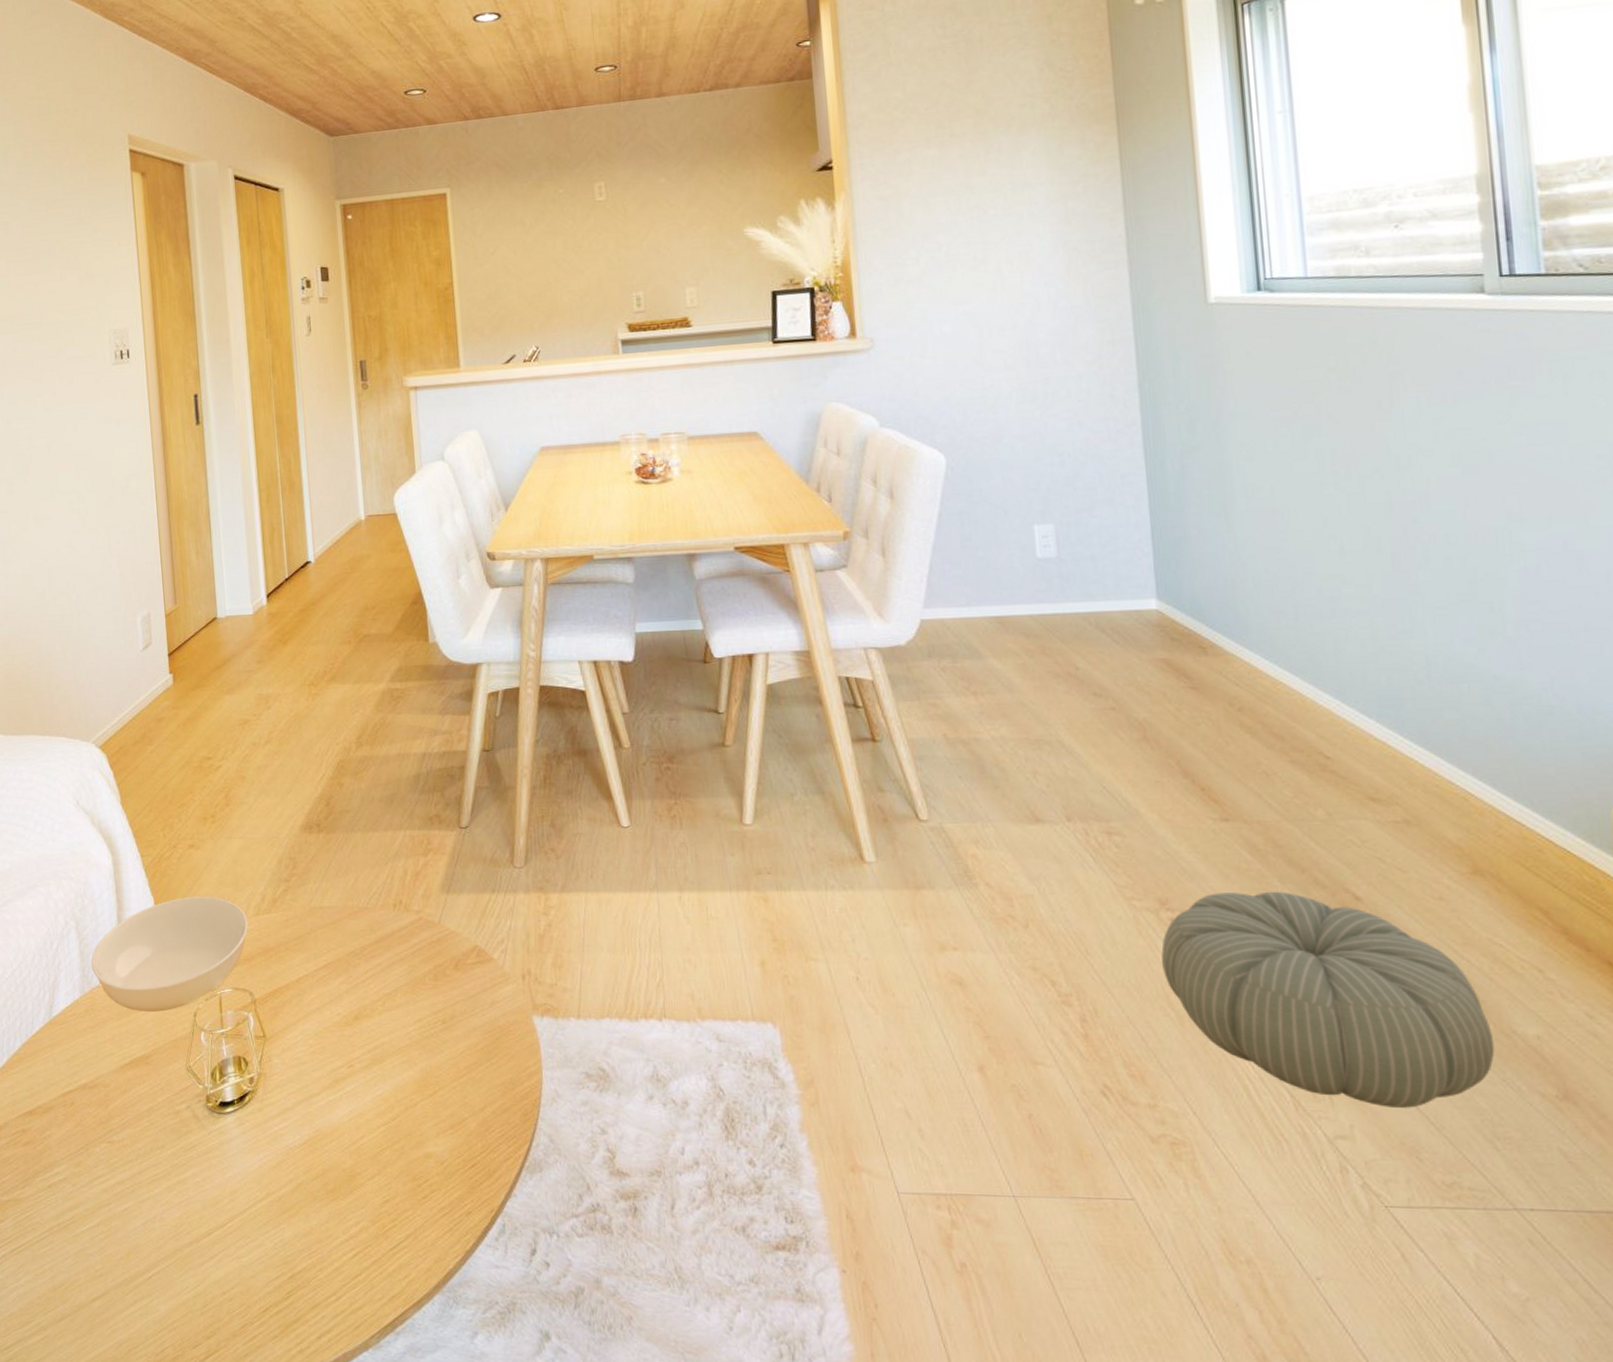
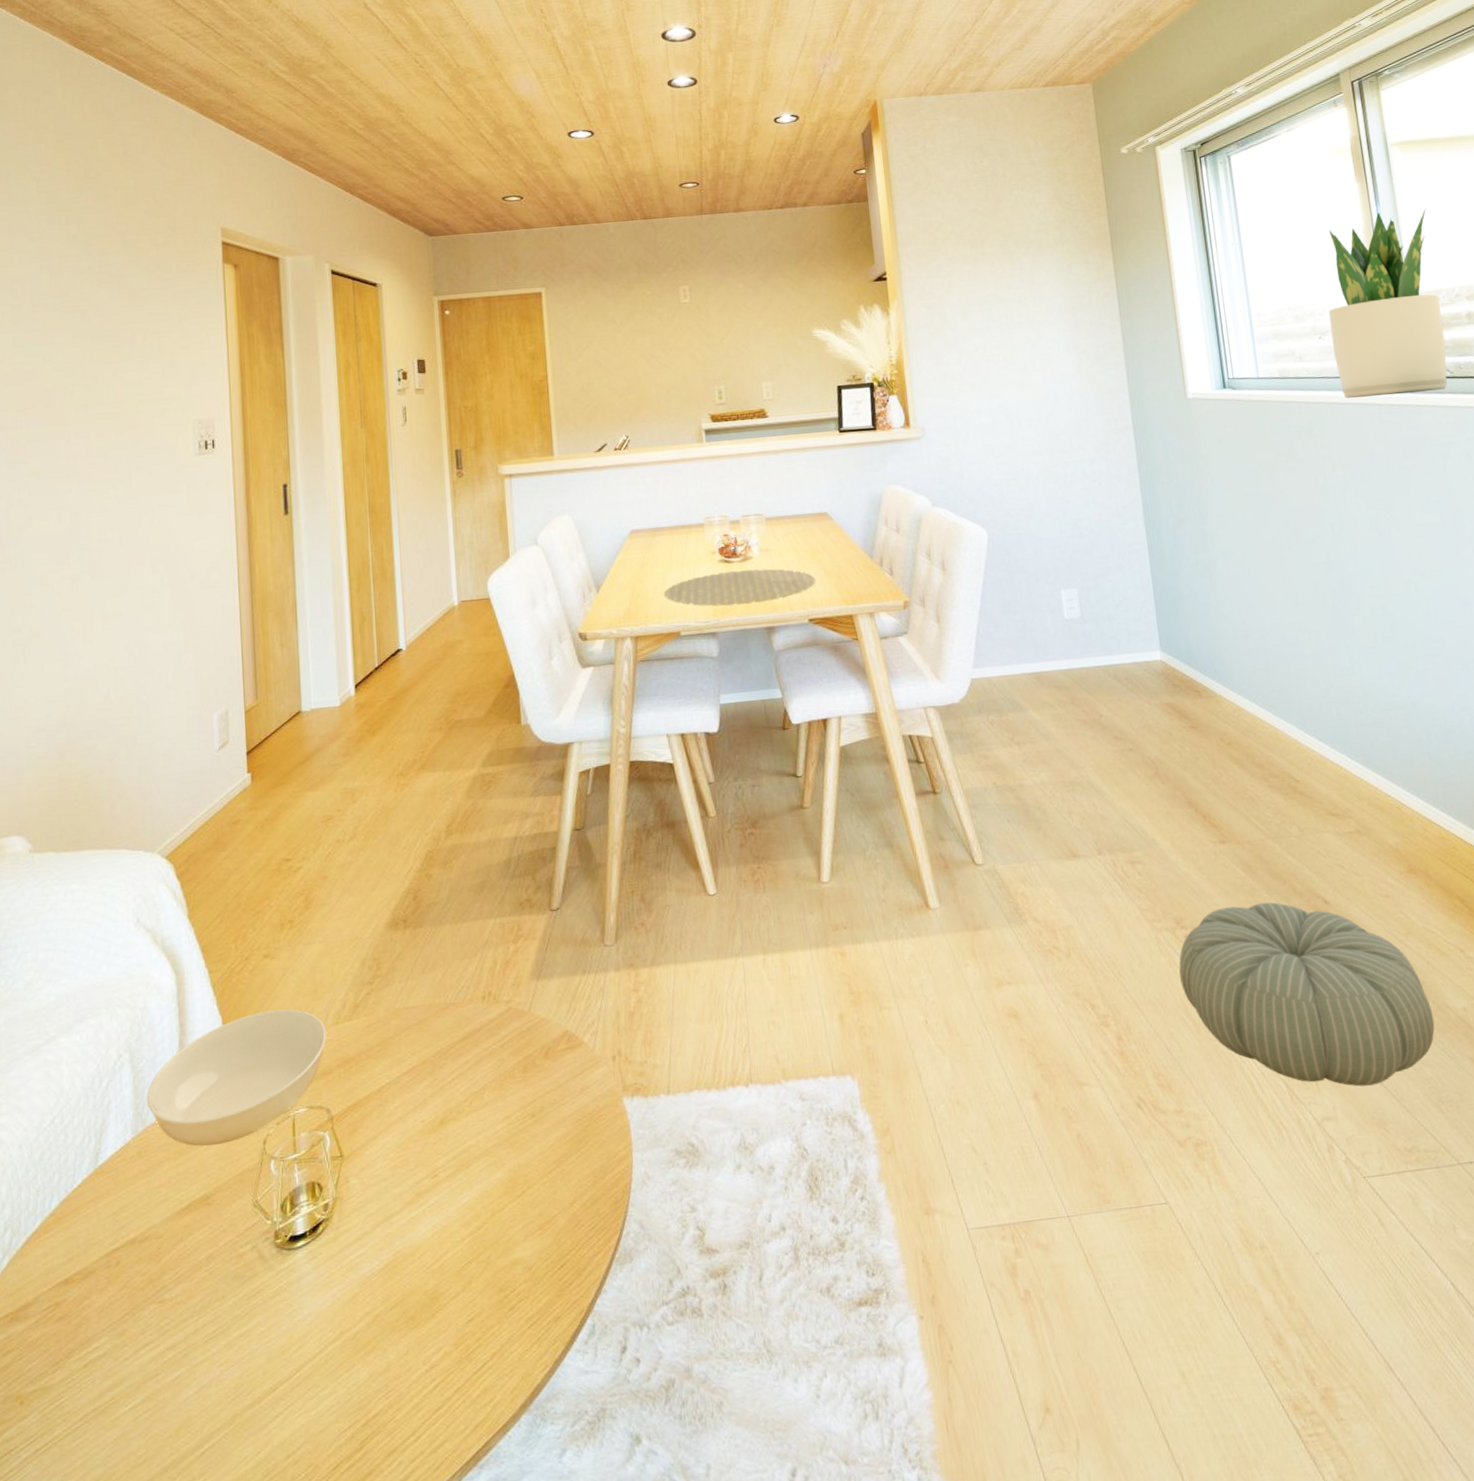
place mat: none [577,491,743,529] -> present [664,569,816,605]
planter: none [1411,55,1581,302] -> present [1328,208,1447,399]

